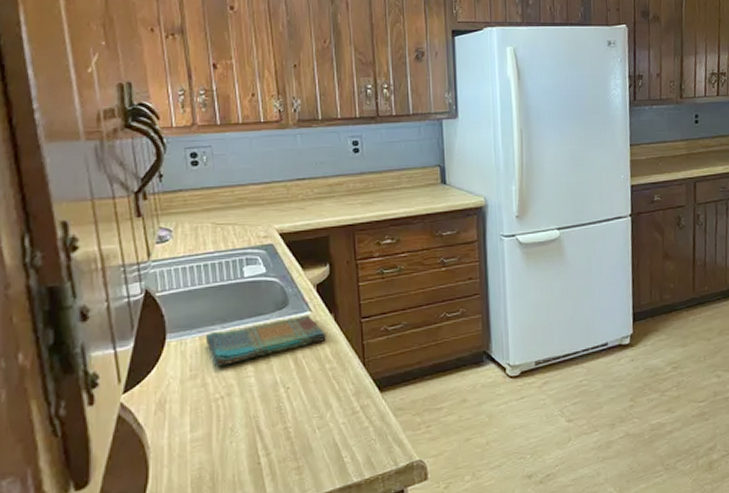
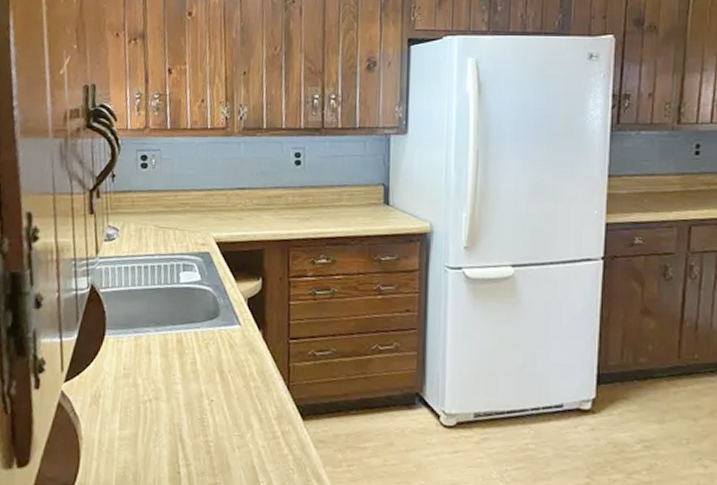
dish towel: present [205,315,326,367] -> none [139,328,253,369]

